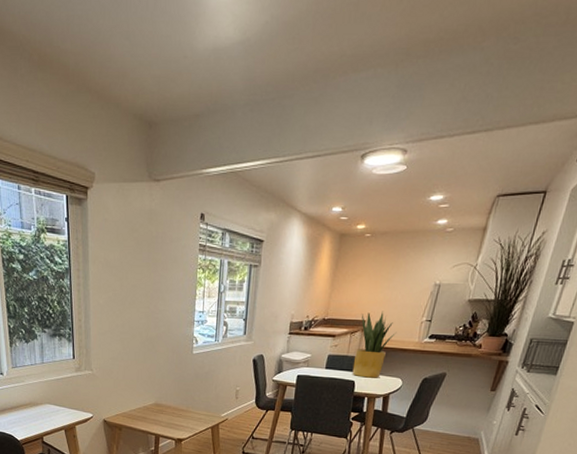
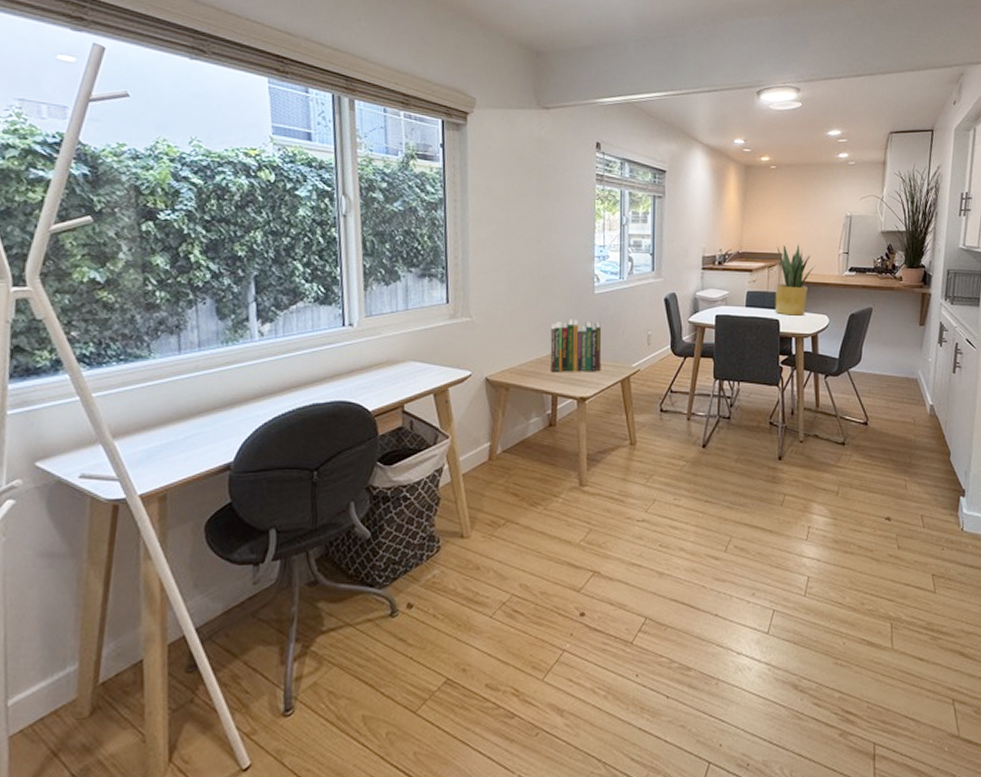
books: none [154,374,198,419] -> present [550,319,602,372]

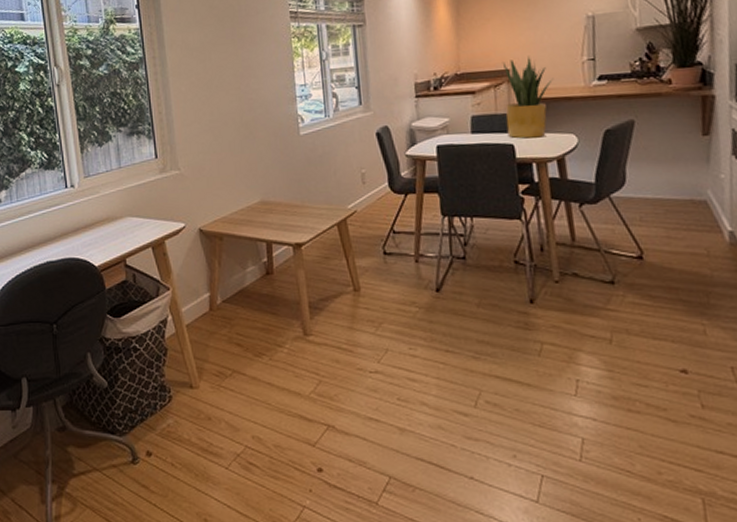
books: present [550,319,602,372] -> none [258,163,315,219]

